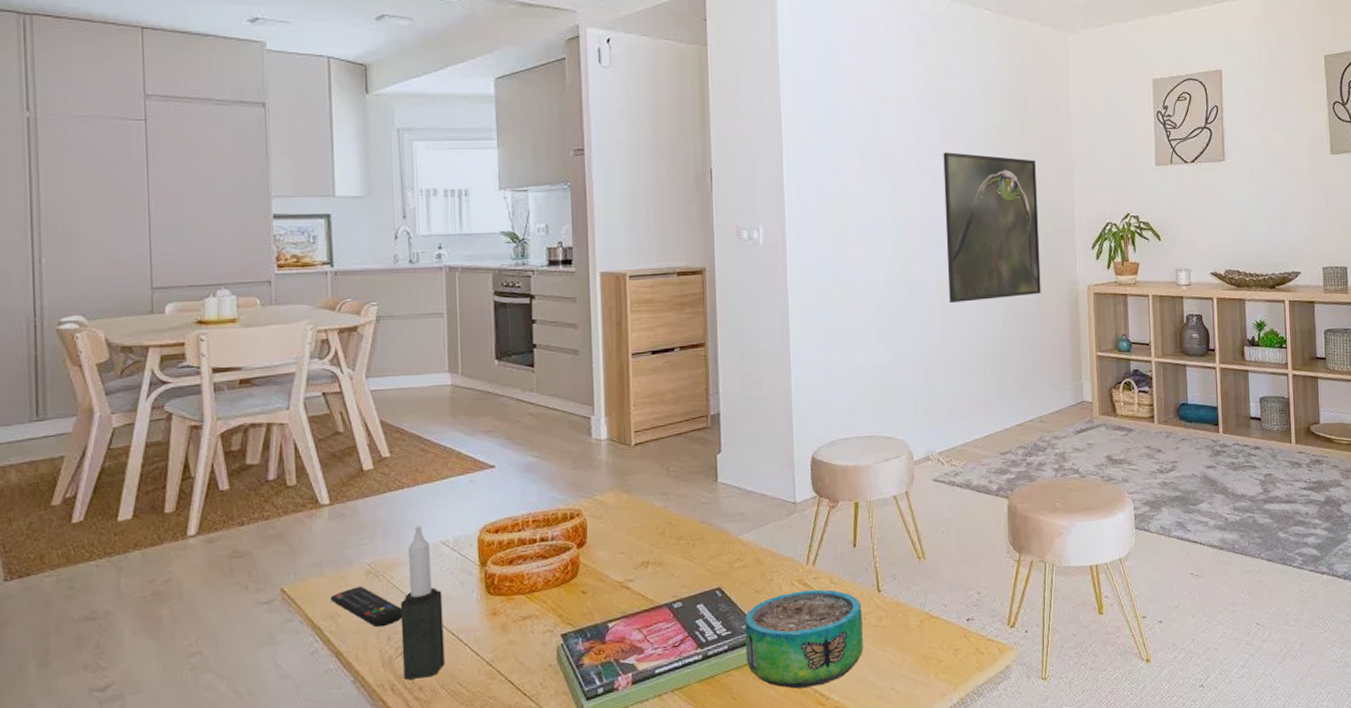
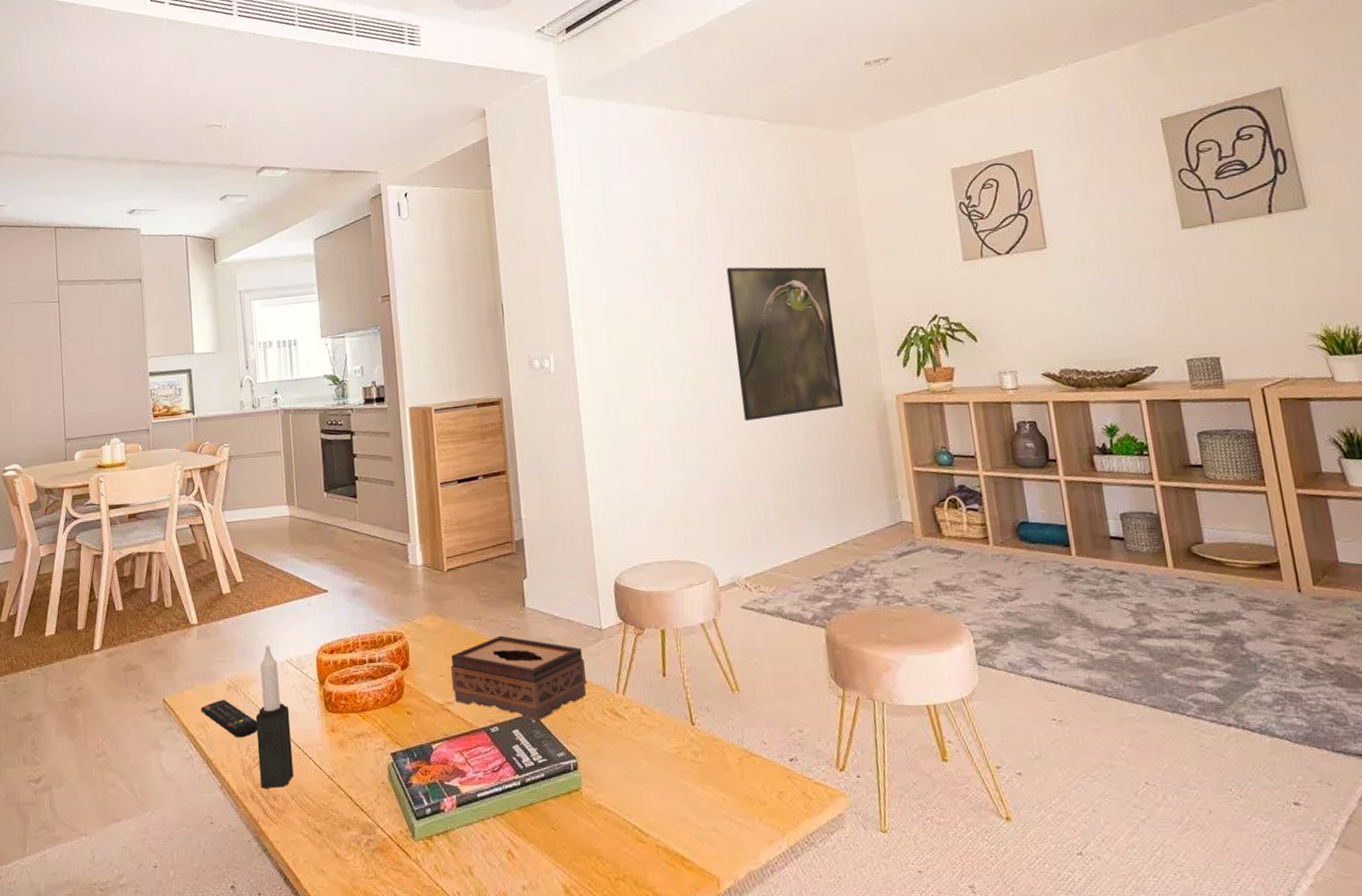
tissue box: none [633,510,778,595] -> present [451,635,587,722]
decorative bowl: present [745,589,863,689] -> none [559,719,681,823]

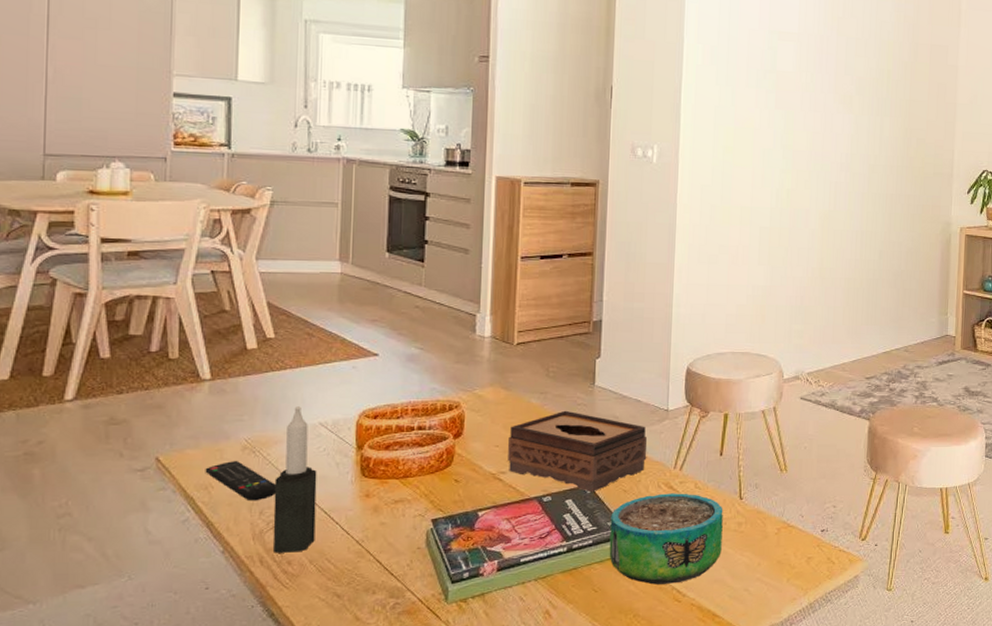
decorative bowl: none [559,719,681,823] -> present [609,493,723,585]
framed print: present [726,266,844,421] -> none [830,91,922,234]

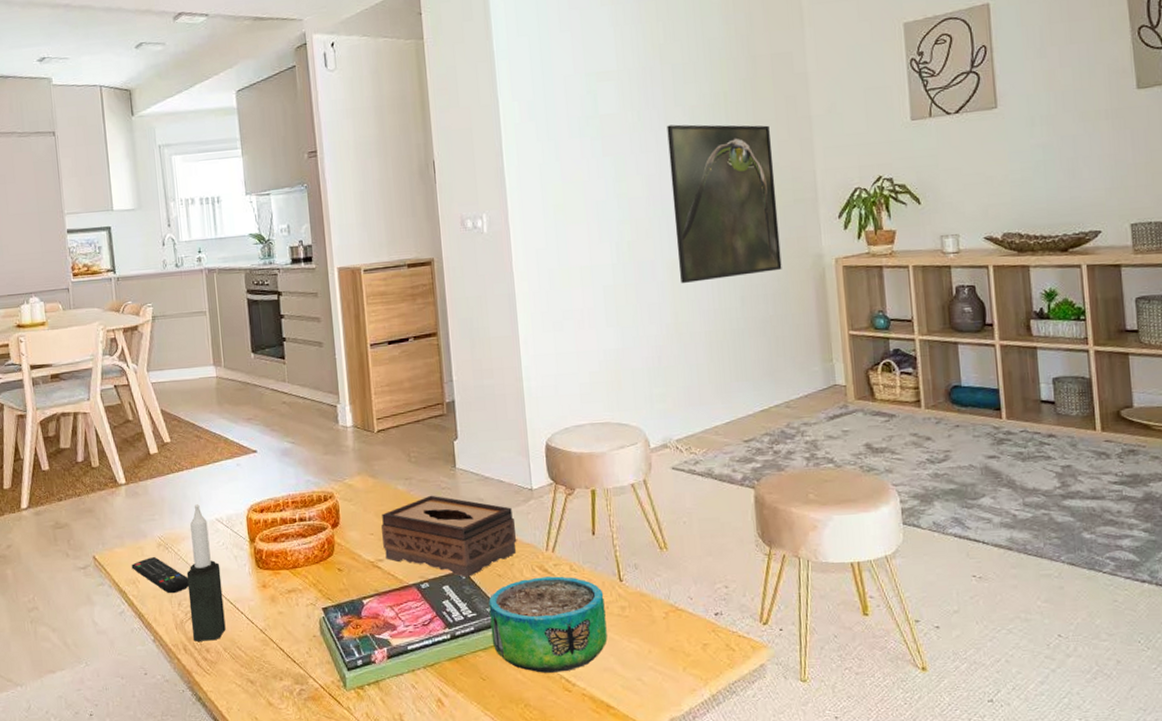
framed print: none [830,91,922,234] -> present [667,124,782,283]

